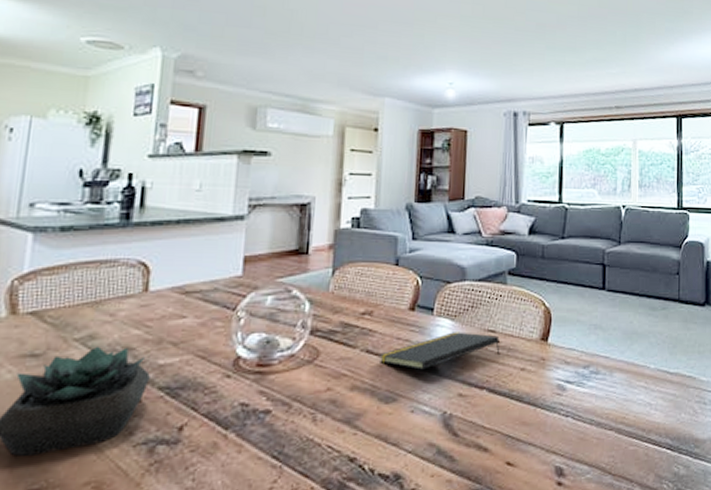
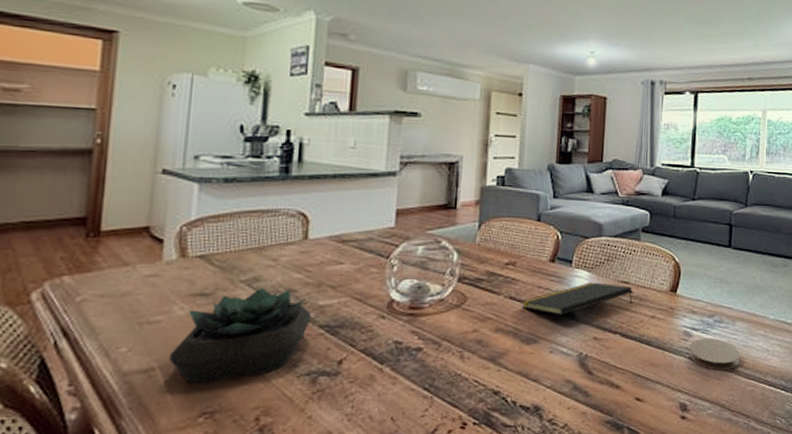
coaster: none [564,391,619,429] -> present [689,338,740,371]

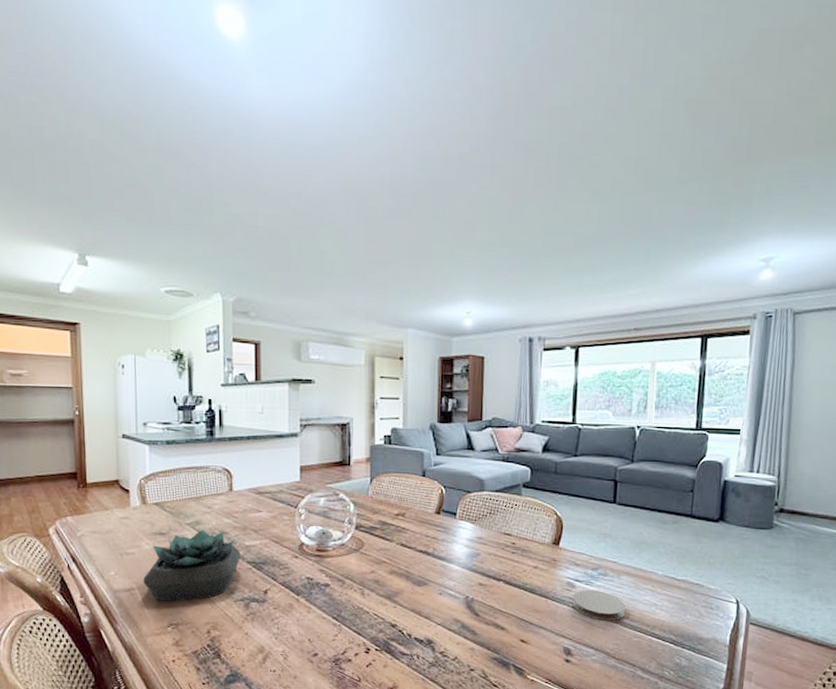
notepad: present [521,282,633,315] -> none [411,533,515,562]

